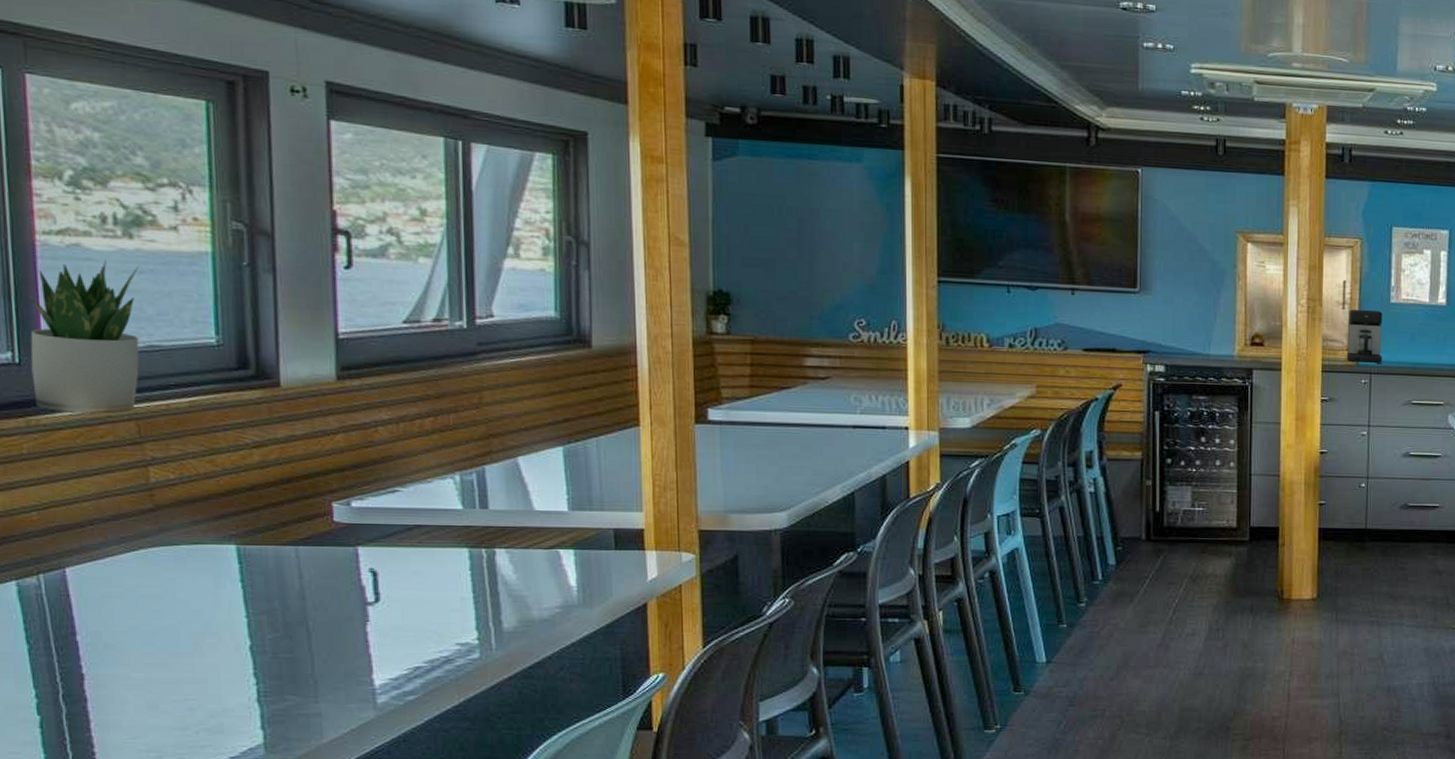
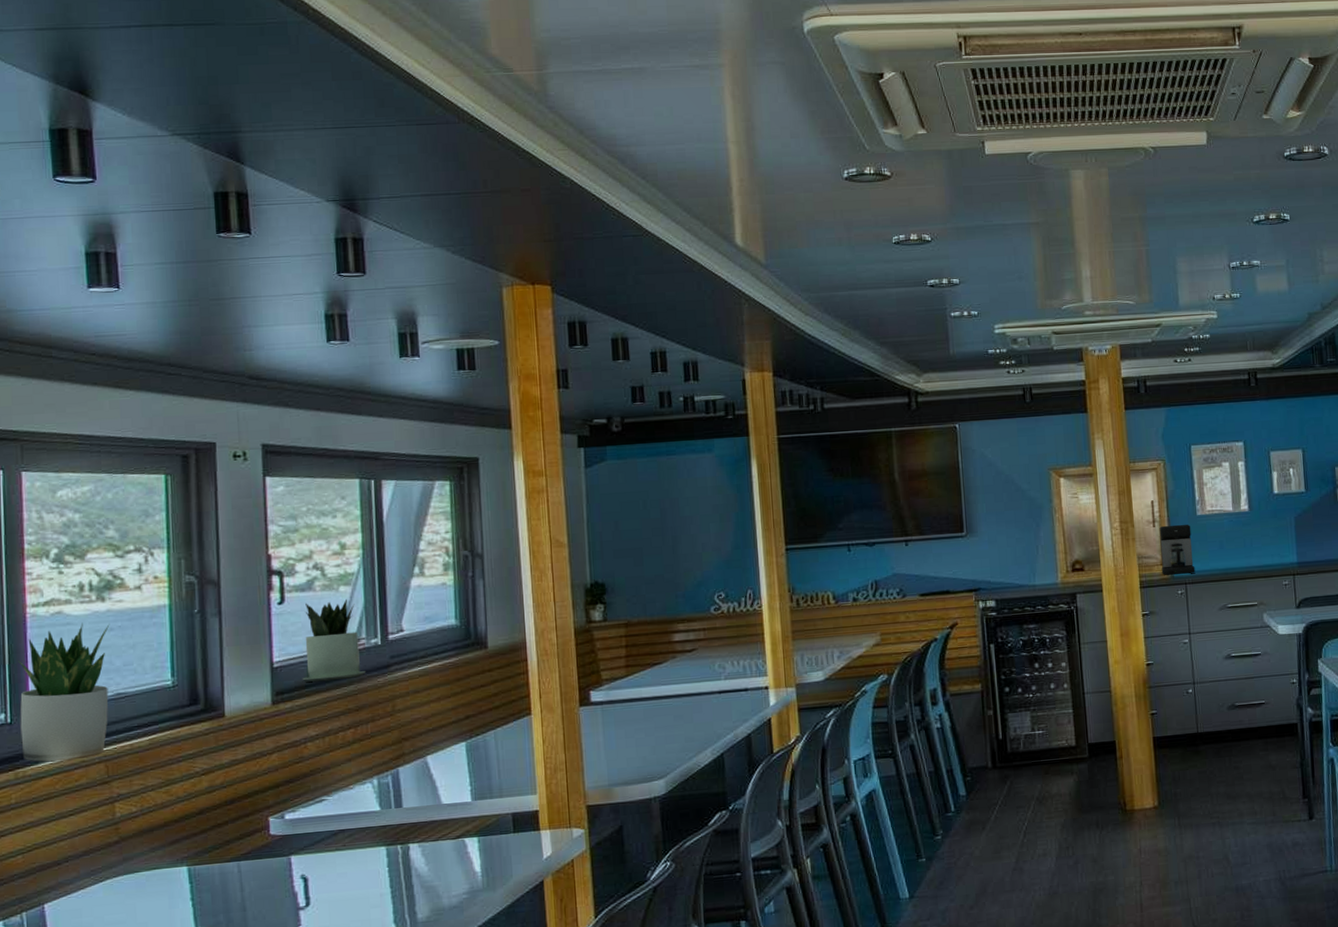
planter: none [373,271,448,363] -> present [302,598,365,683]

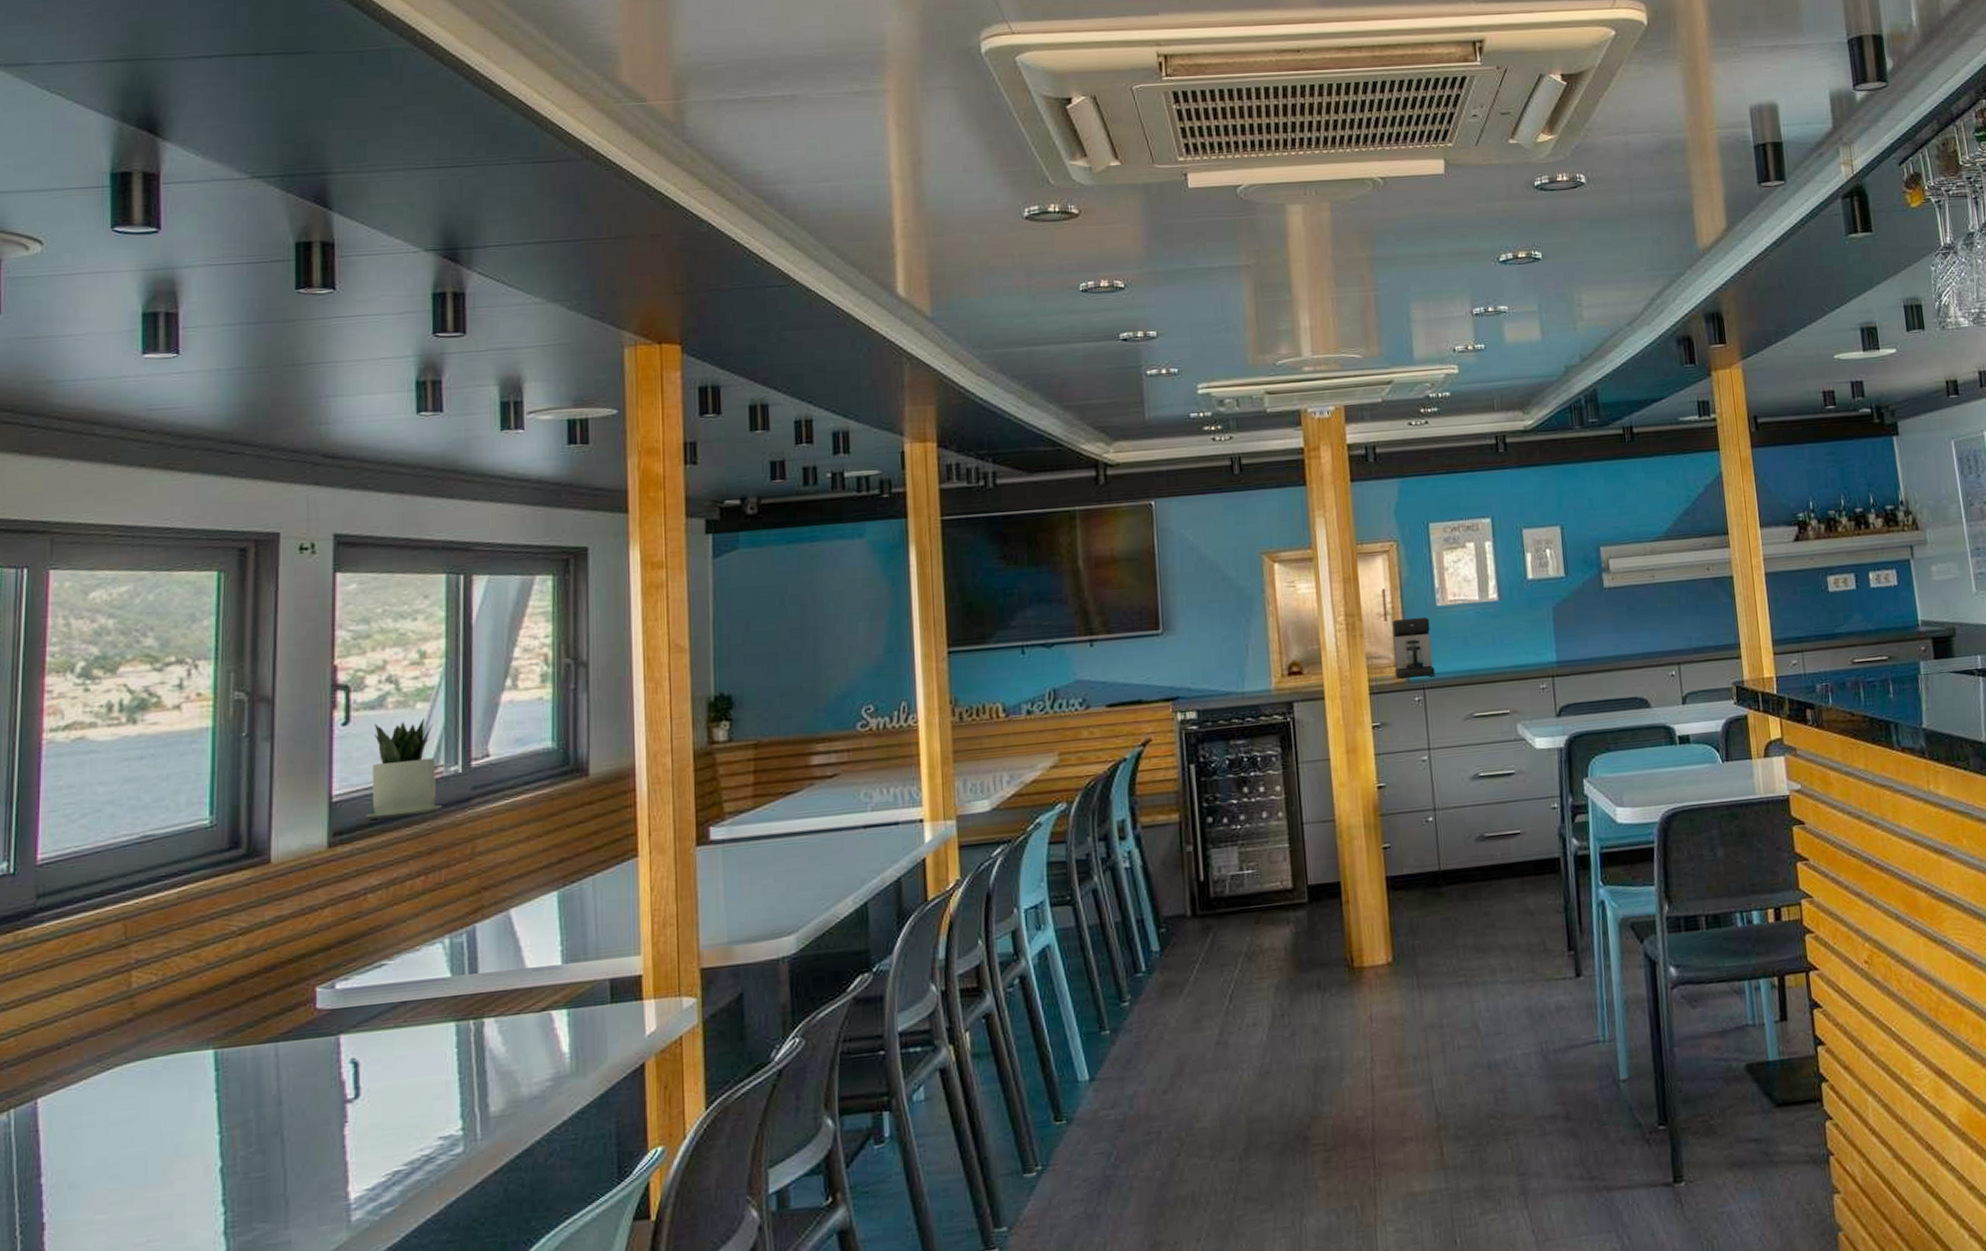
planter: present [17,622,110,762] -> none [24,750,141,922]

